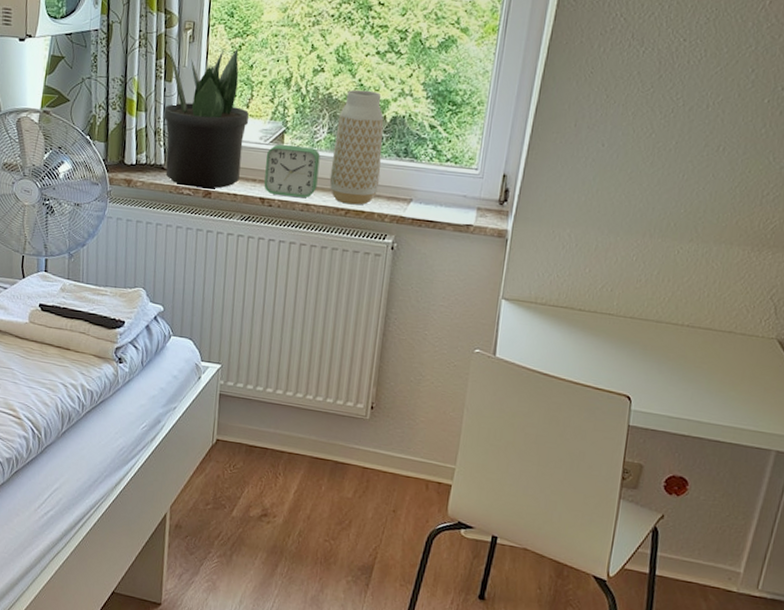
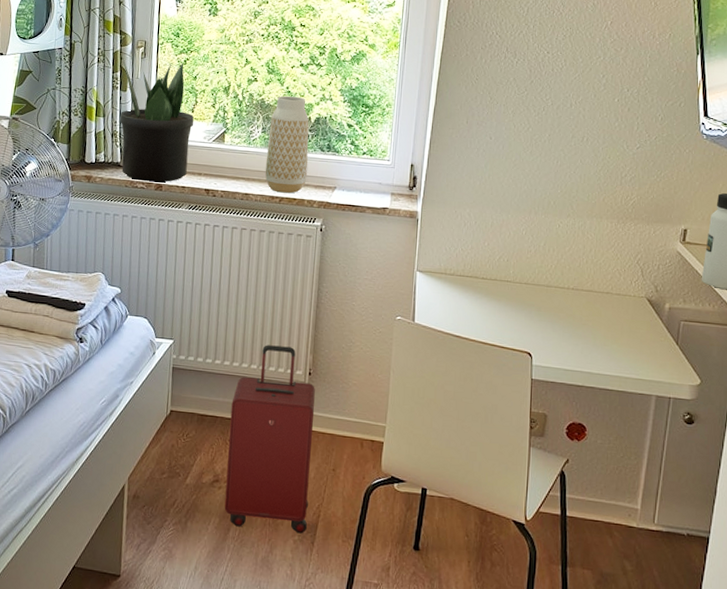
alarm clock: present [264,145,320,199] -> none [208,143,256,189]
suitcase: none [272,374,378,575] -> present [224,345,315,534]

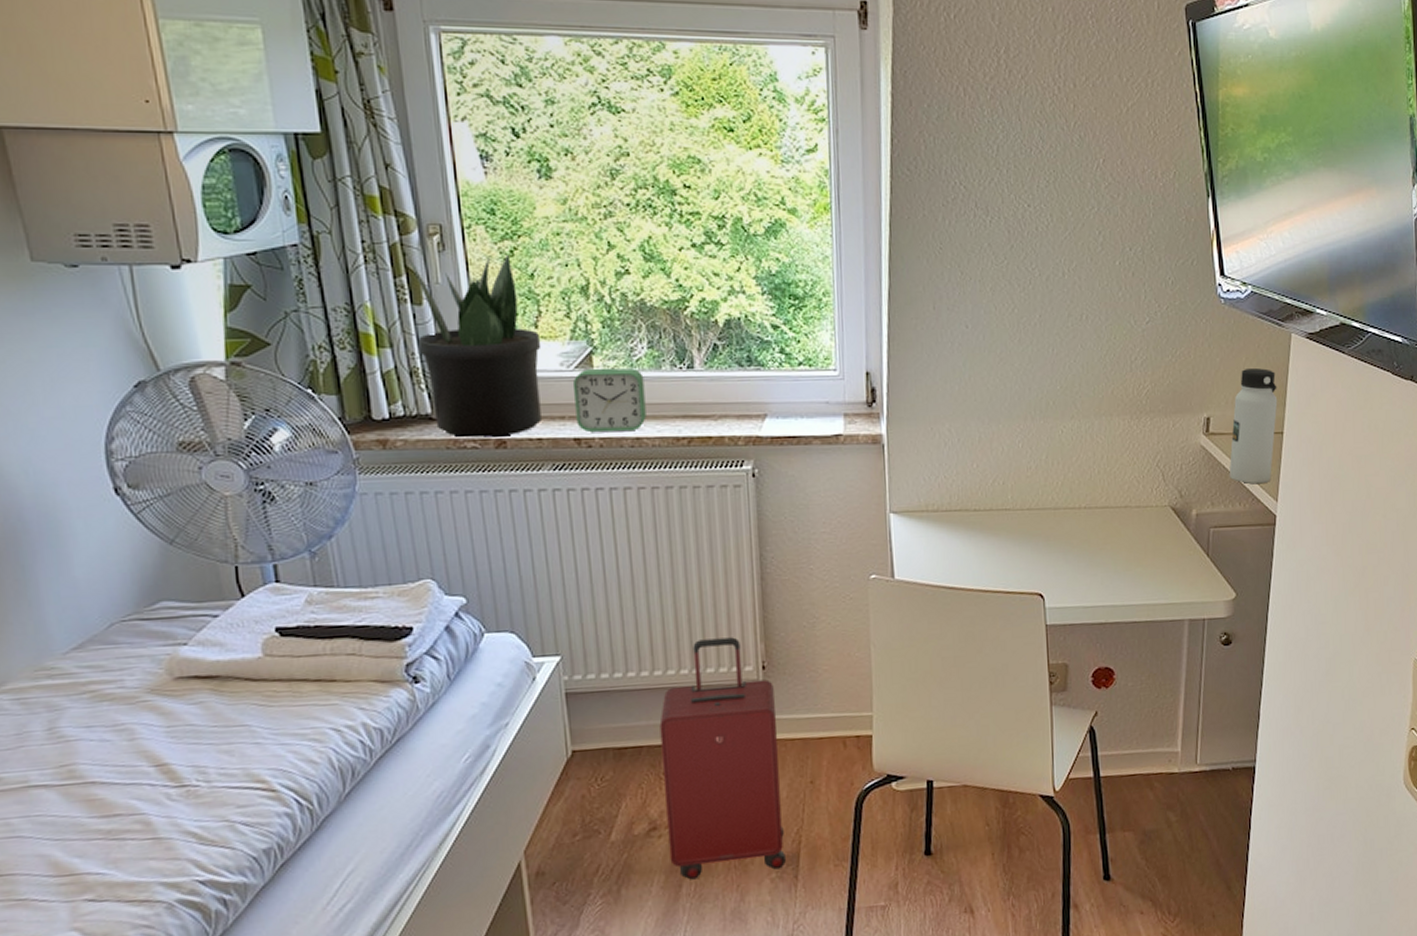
alarm clock: none [208,143,256,189] -> present [572,367,647,432]
vase: present [265,95,309,194] -> none [658,291,724,431]

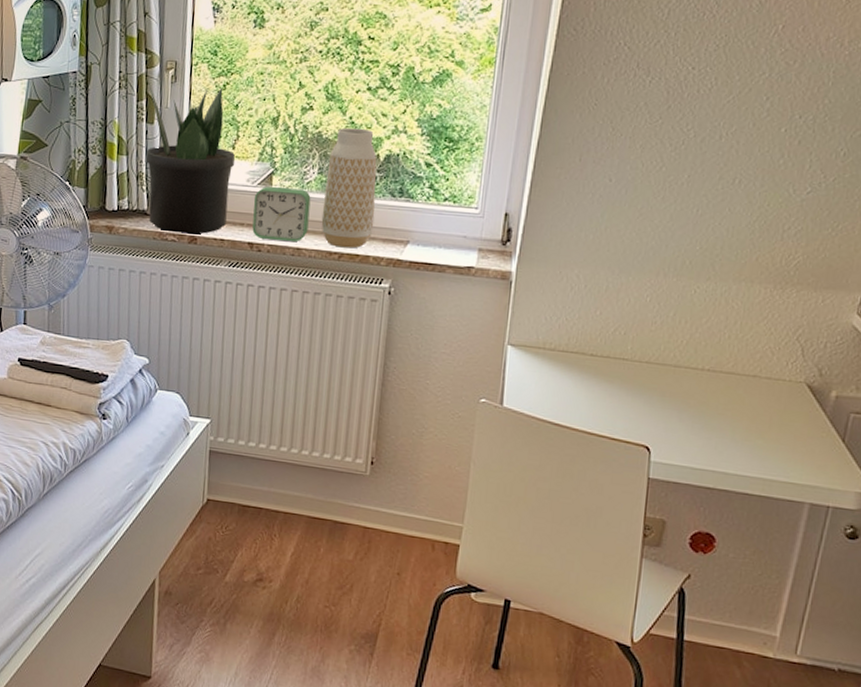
vase: none [658,291,724,431] -> present [321,127,377,249]
suitcase: present [659,637,786,880] -> none [269,428,378,644]

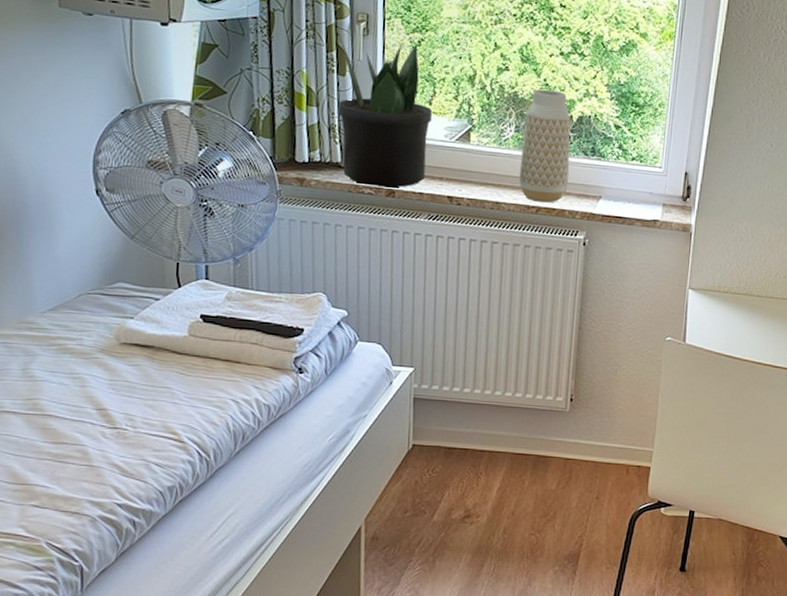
alarm clock: present [252,187,311,243] -> none [451,143,509,197]

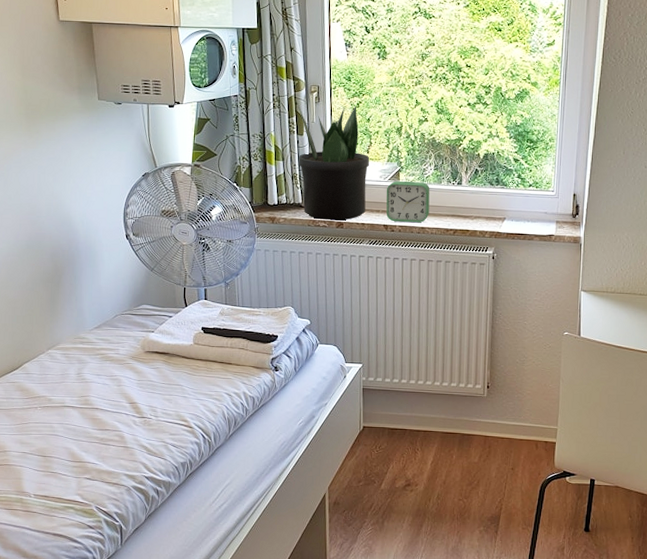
alarm clock: none [451,143,509,197] -> present [386,181,430,223]
vase: present [519,89,571,203] -> none [439,134,479,226]

